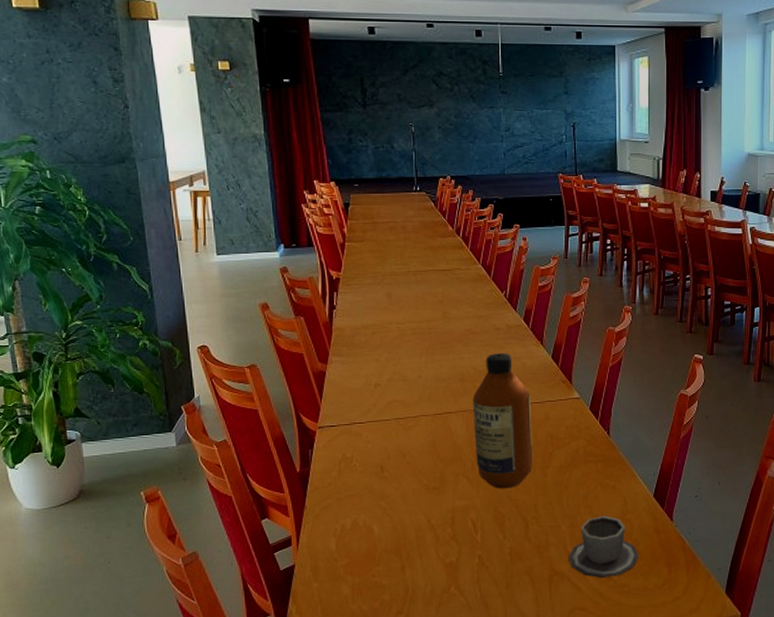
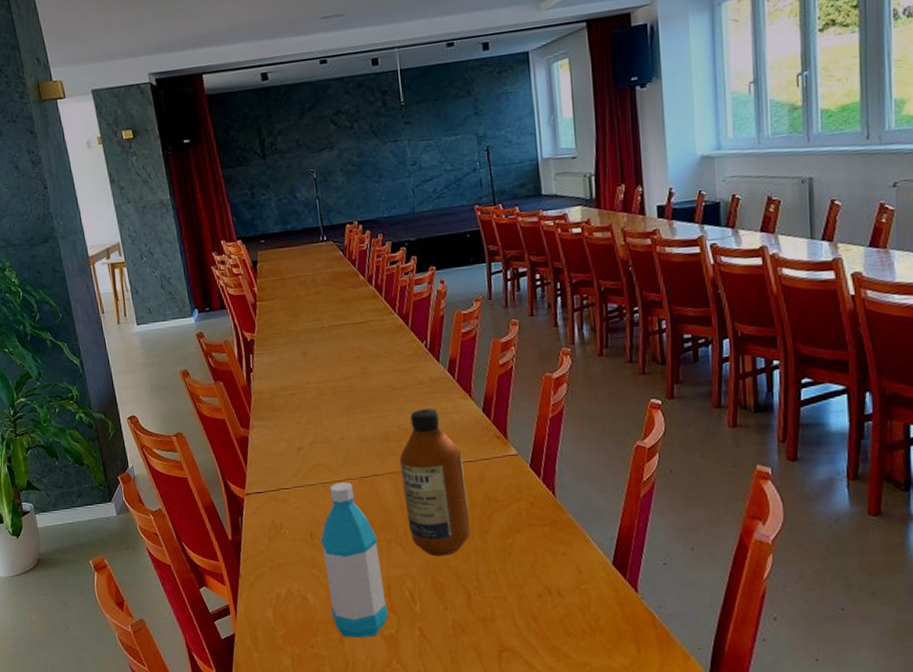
water bottle: none [390,418,451,566] -> present [320,481,389,638]
cup: present [568,515,640,579] -> none [517,585,601,656]

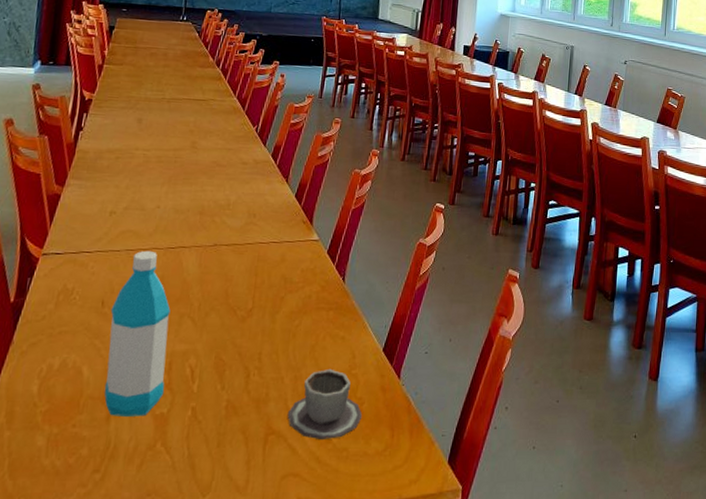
bottle: present [399,408,471,557] -> none [203,188,269,334]
cup: none [517,585,601,656] -> present [287,368,363,441]

